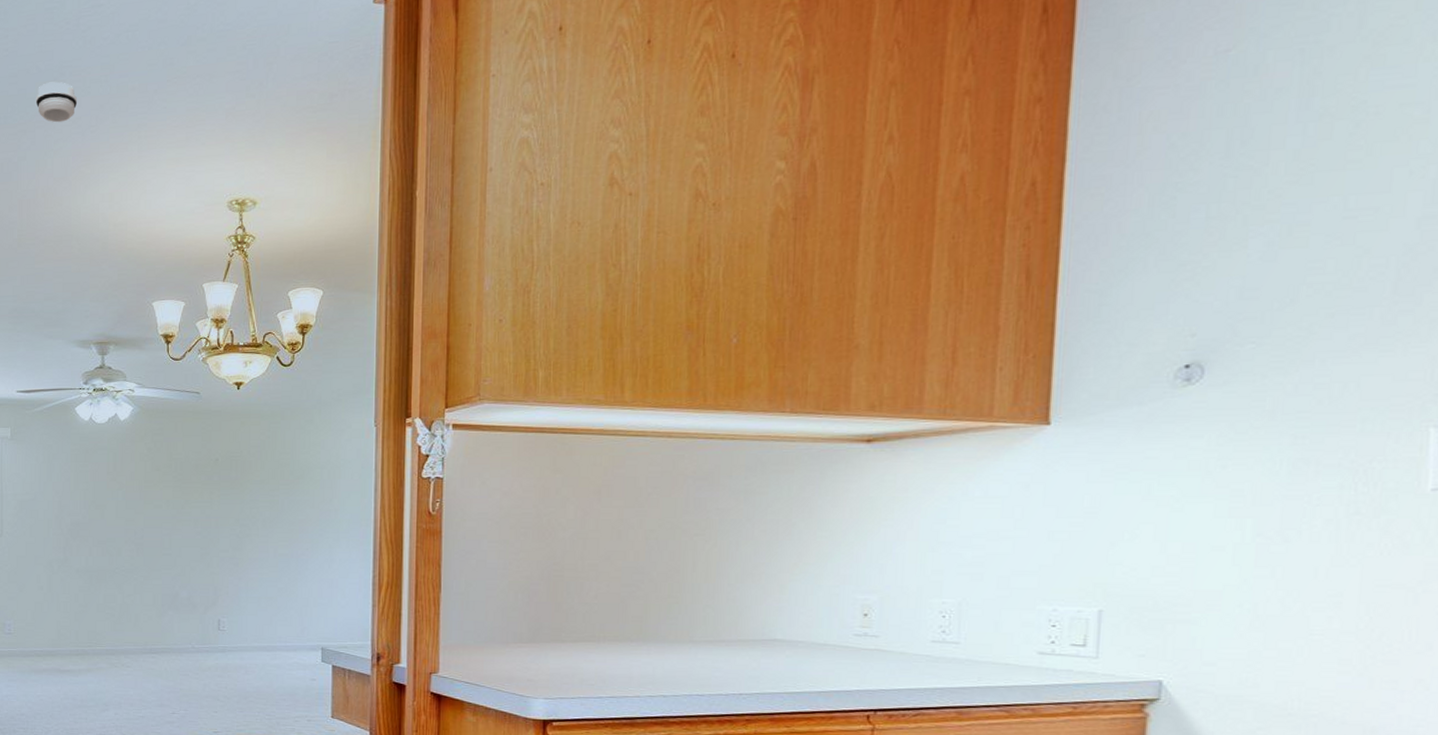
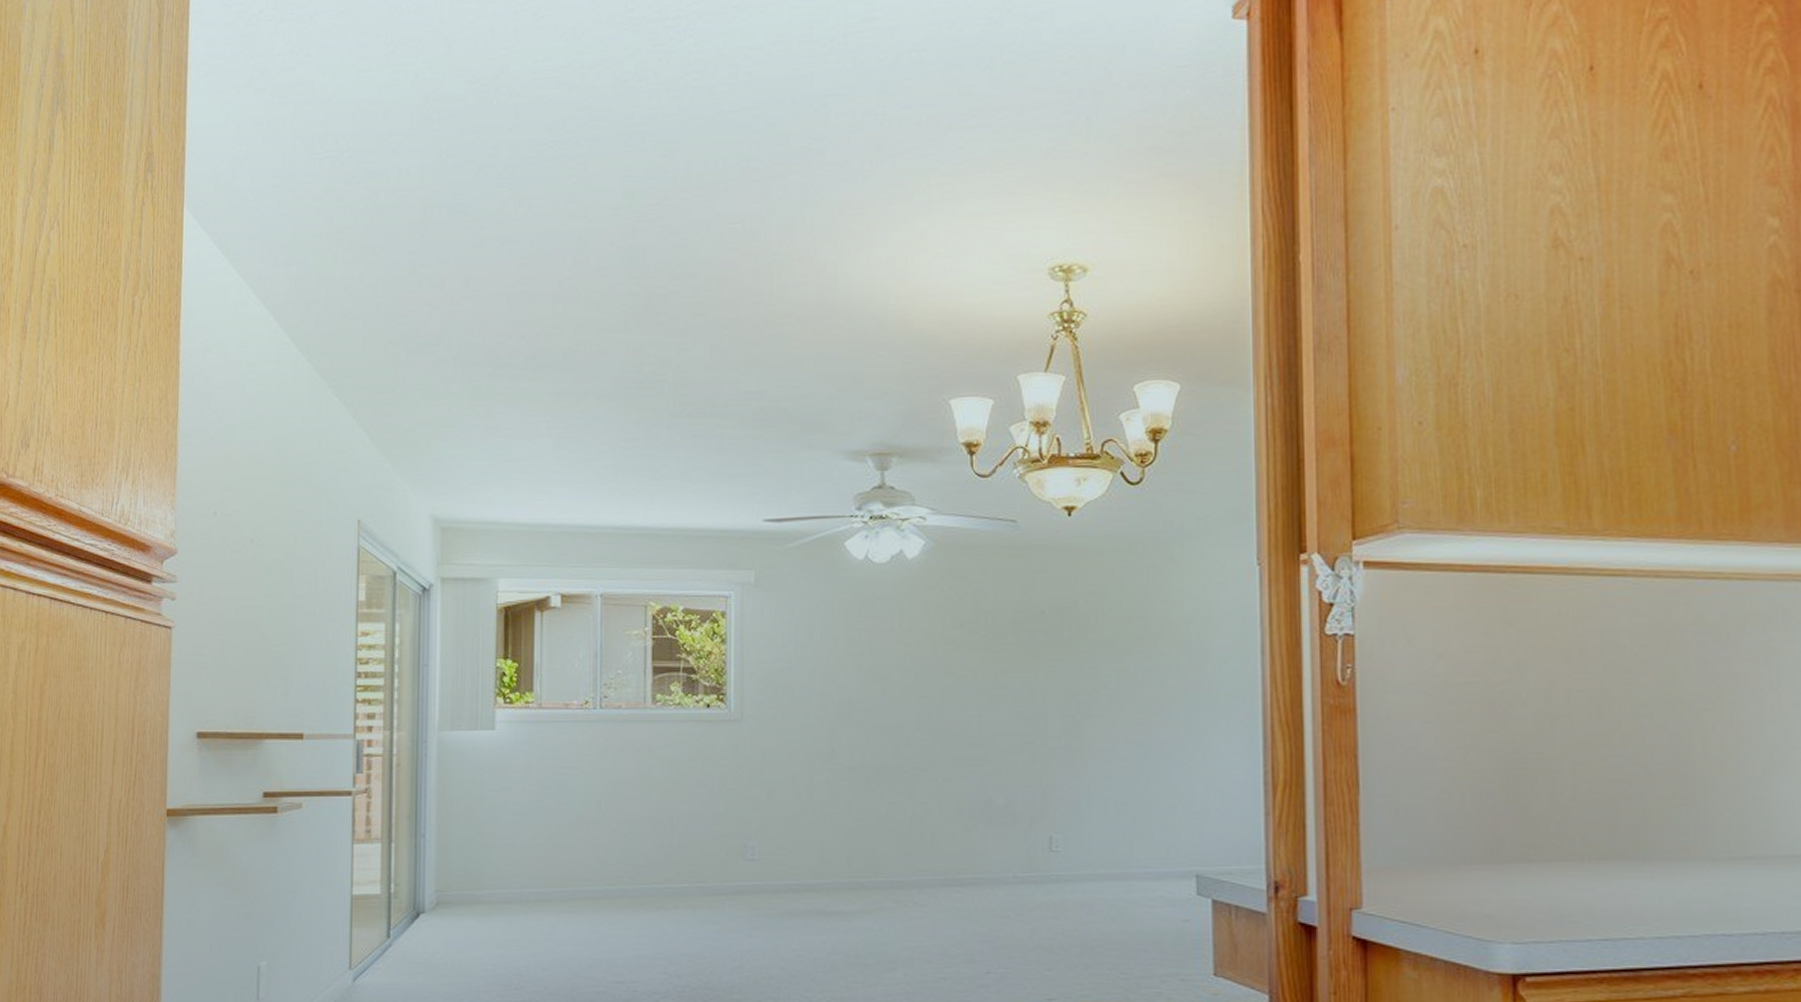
smoke detector: present [35,81,78,123] -> none [789,114,846,166]

